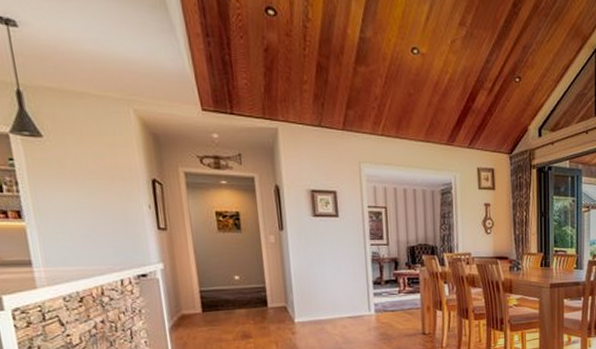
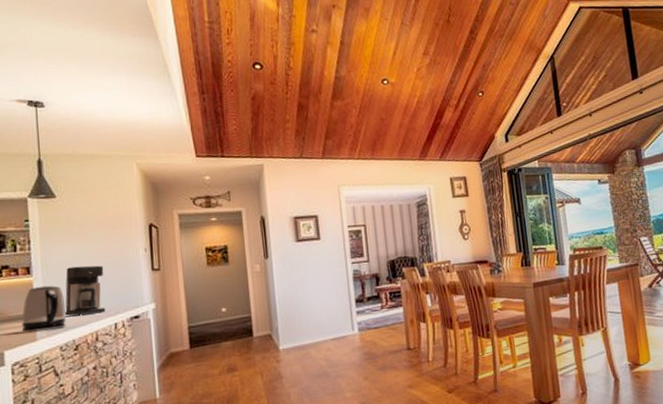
kettle: none [17,232,68,280] -> present [21,285,66,333]
coffee maker: none [62,216,110,268] -> present [65,265,106,317]

